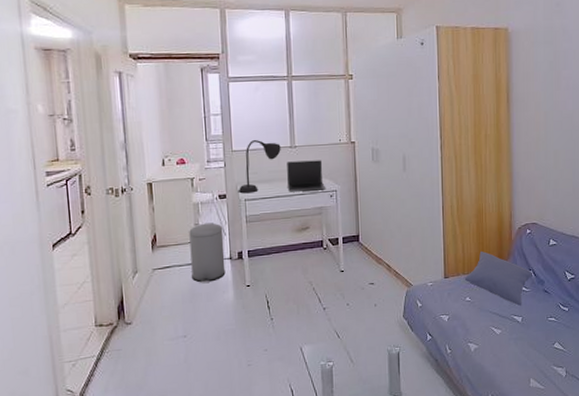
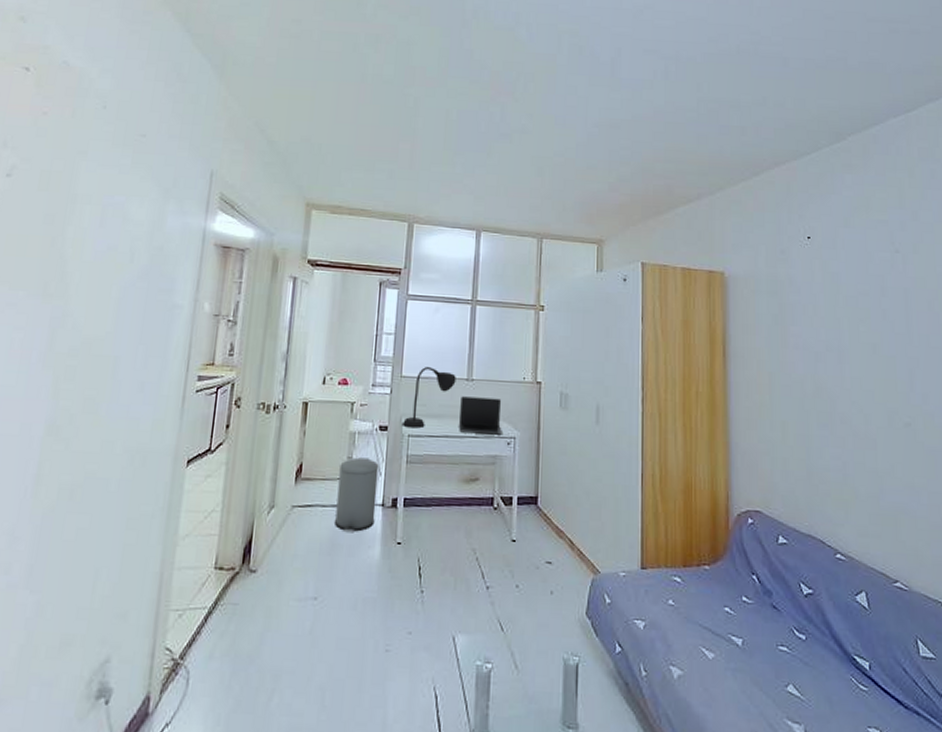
cushion: present [464,251,533,306] -> none [667,538,757,622]

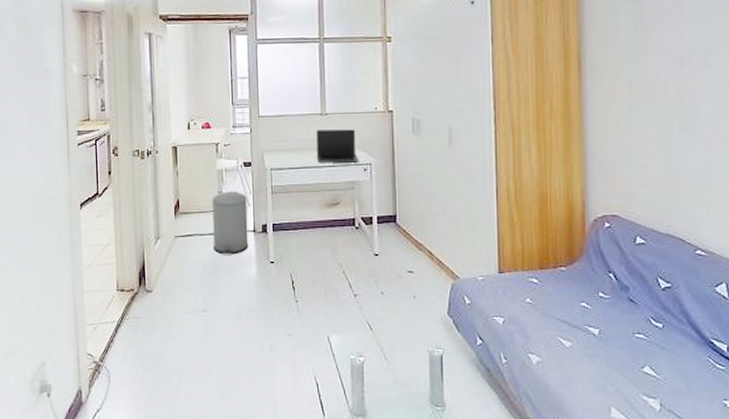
desk lamp: present [401,367,456,429] -> none [263,106,311,162]

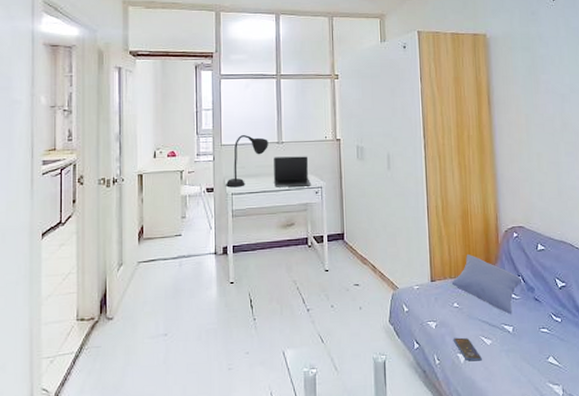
pedal bin: present [212,191,249,255] -> none [176,216,210,278]
desk lamp: none [263,106,311,162] -> present [225,135,268,188]
smartphone: none [523,336,559,364] -> present [453,337,482,361]
cushion: none [524,244,614,315] -> present [451,253,523,314]

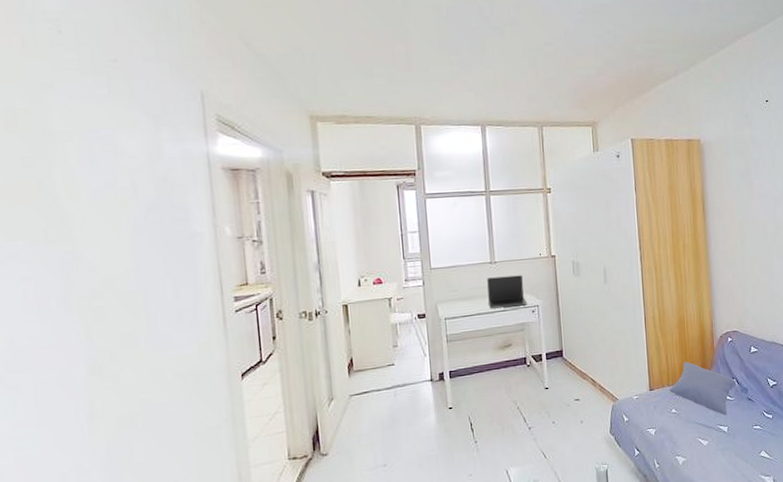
desk lamp: present [225,135,268,188] -> none [437,257,481,313]
smartphone: present [453,337,482,361] -> none [671,441,699,462]

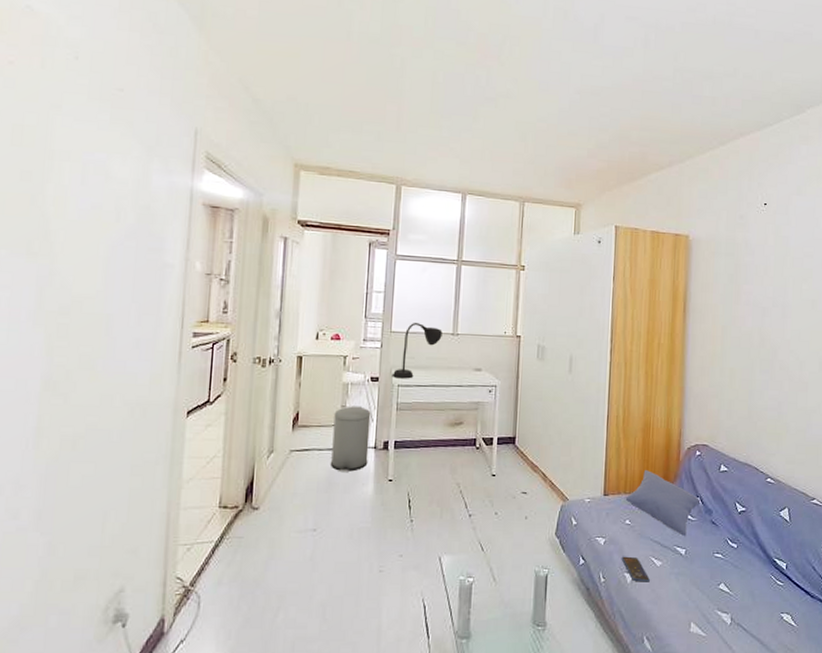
pedal bin: none [387,343,427,408] -> present [331,406,371,472]
desk lamp: none [437,257,481,313] -> present [392,323,443,379]
laptop computer: present [487,275,528,309] -> none [445,349,486,384]
smartphone: none [671,441,699,462] -> present [621,556,650,582]

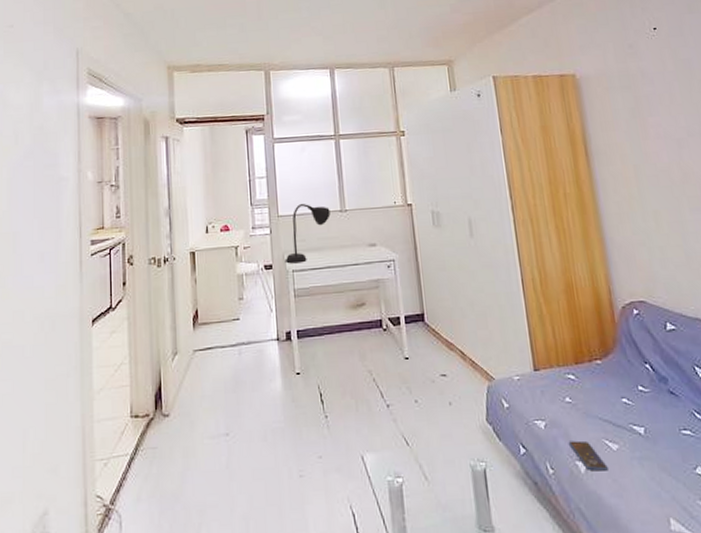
pedal bin: present [331,406,371,472] -> none [233,297,273,368]
cushion: present [625,469,701,536] -> none [560,336,651,411]

